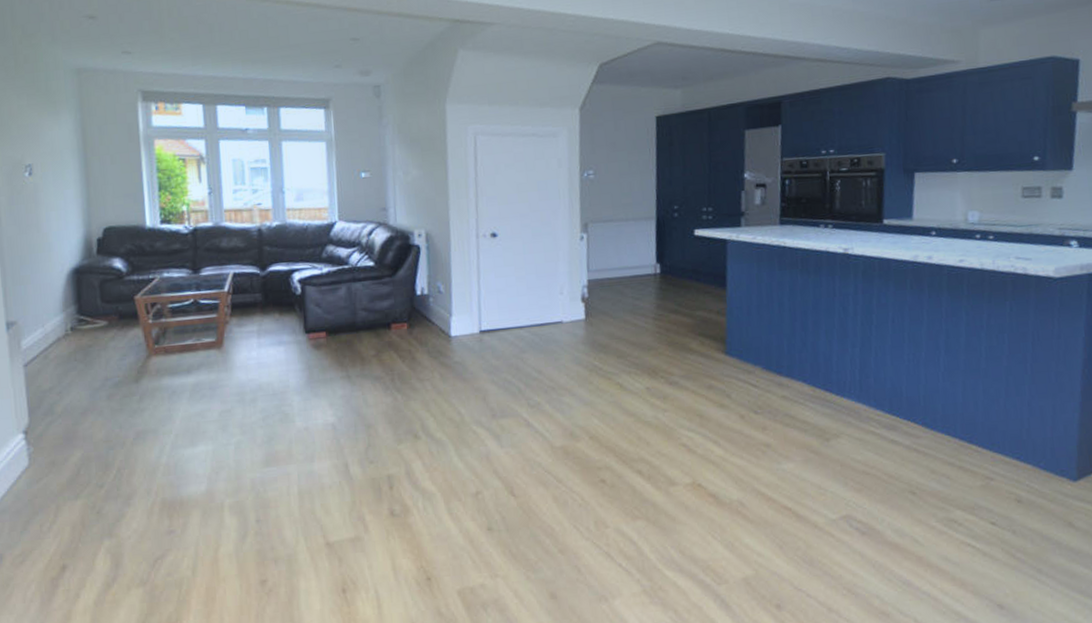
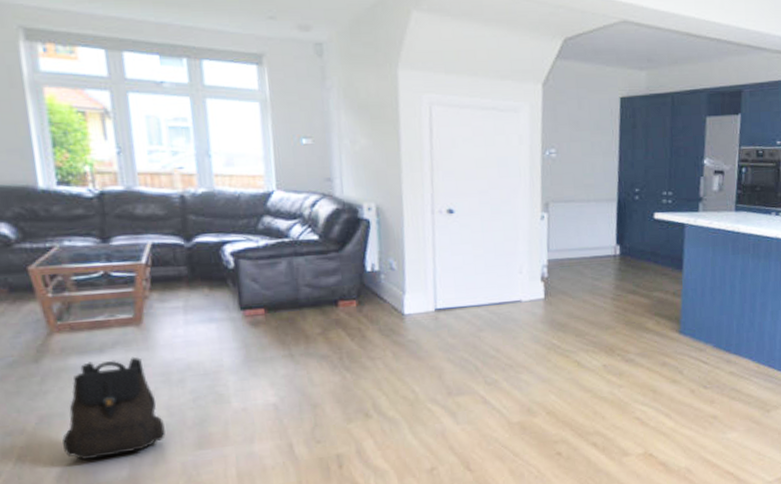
backpack: none [154,377,239,474] -> present [62,356,166,460]

